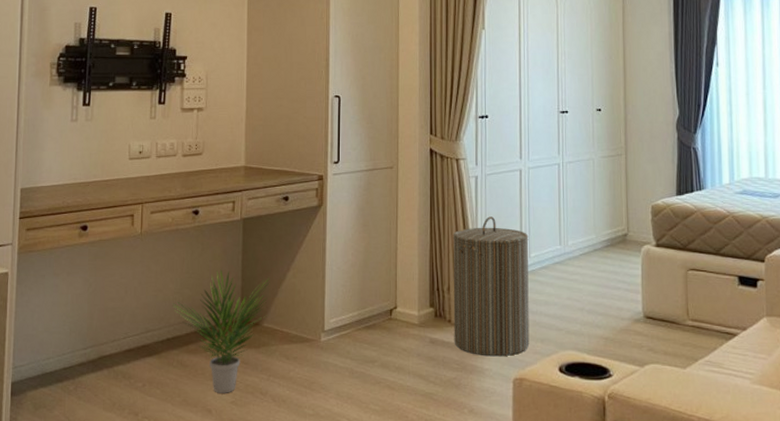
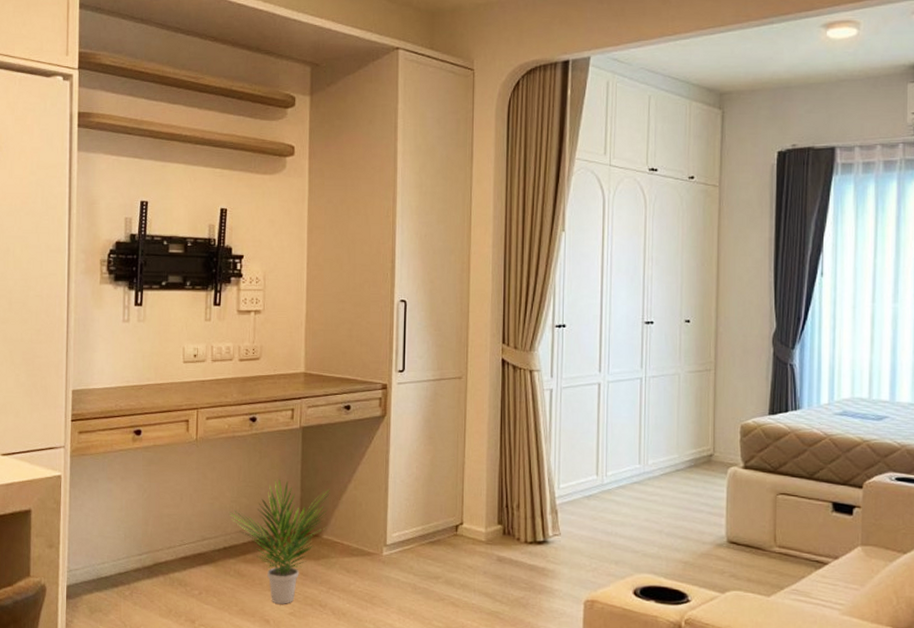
laundry hamper: present [452,216,530,357] -> none [522,432,606,578]

